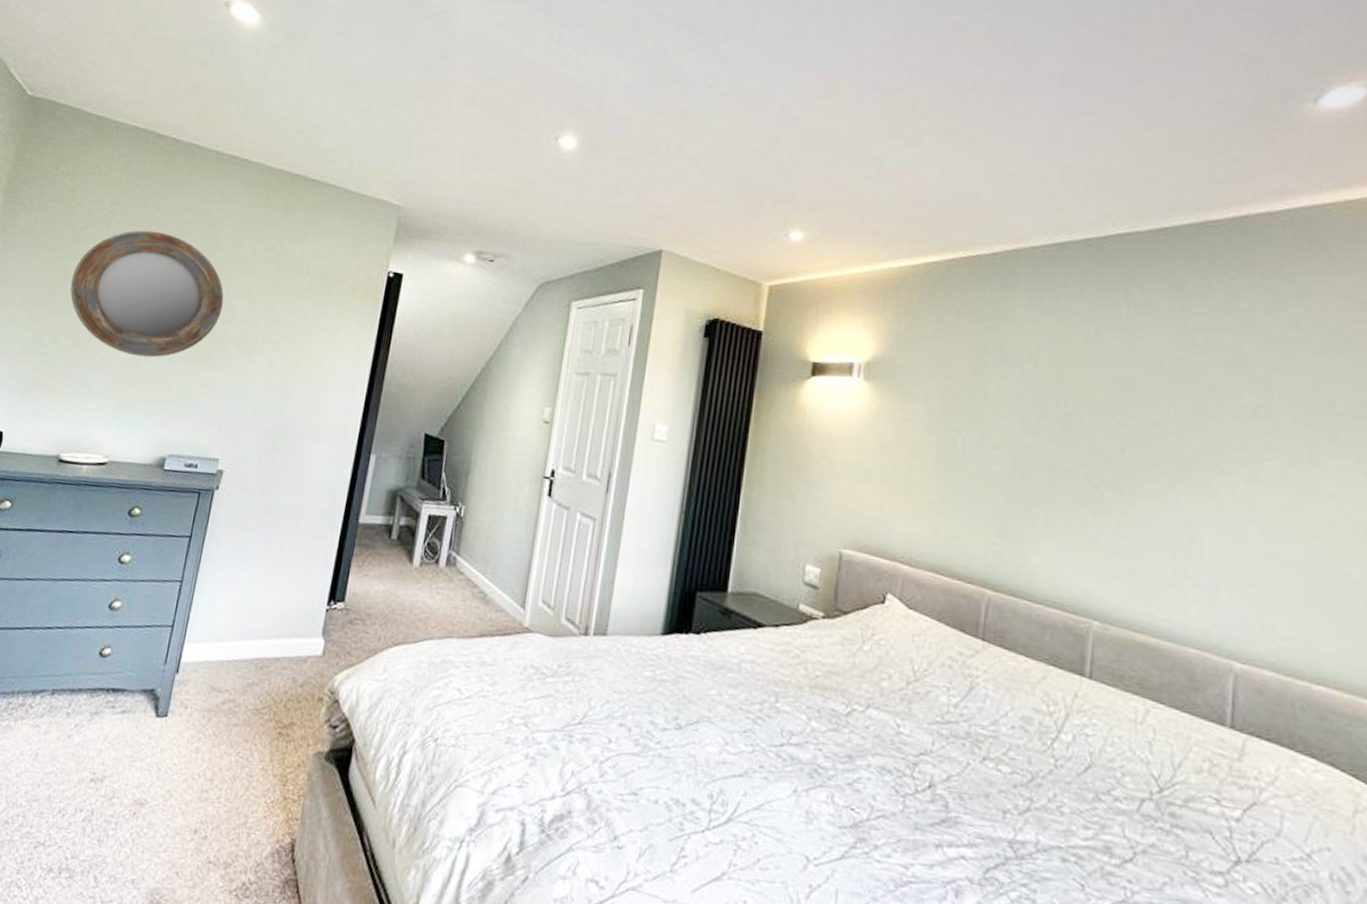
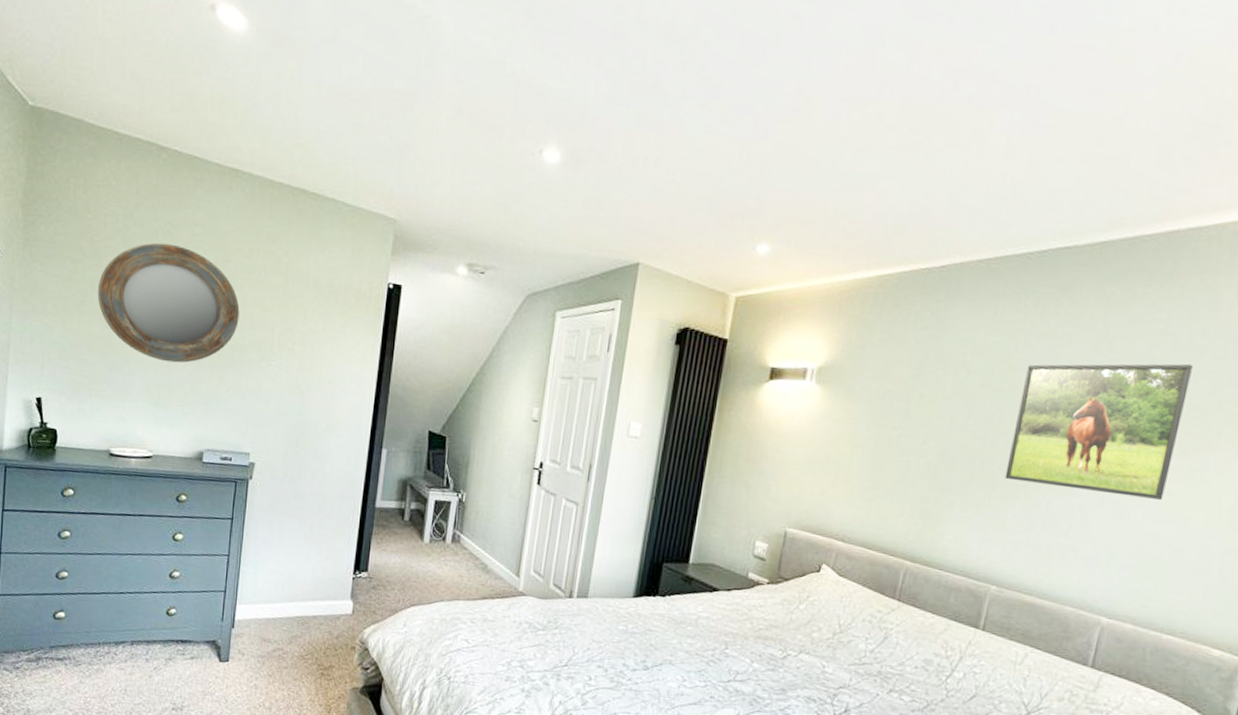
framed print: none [1092,358,1289,515] -> present [1004,363,1193,500]

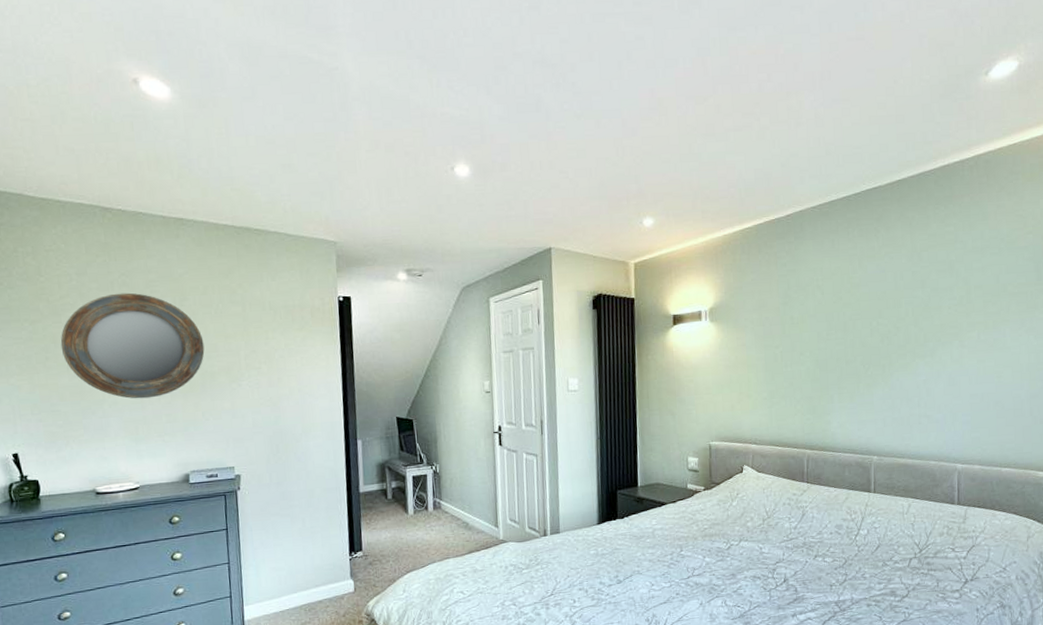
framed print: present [1004,363,1193,500] -> none [864,261,980,372]

